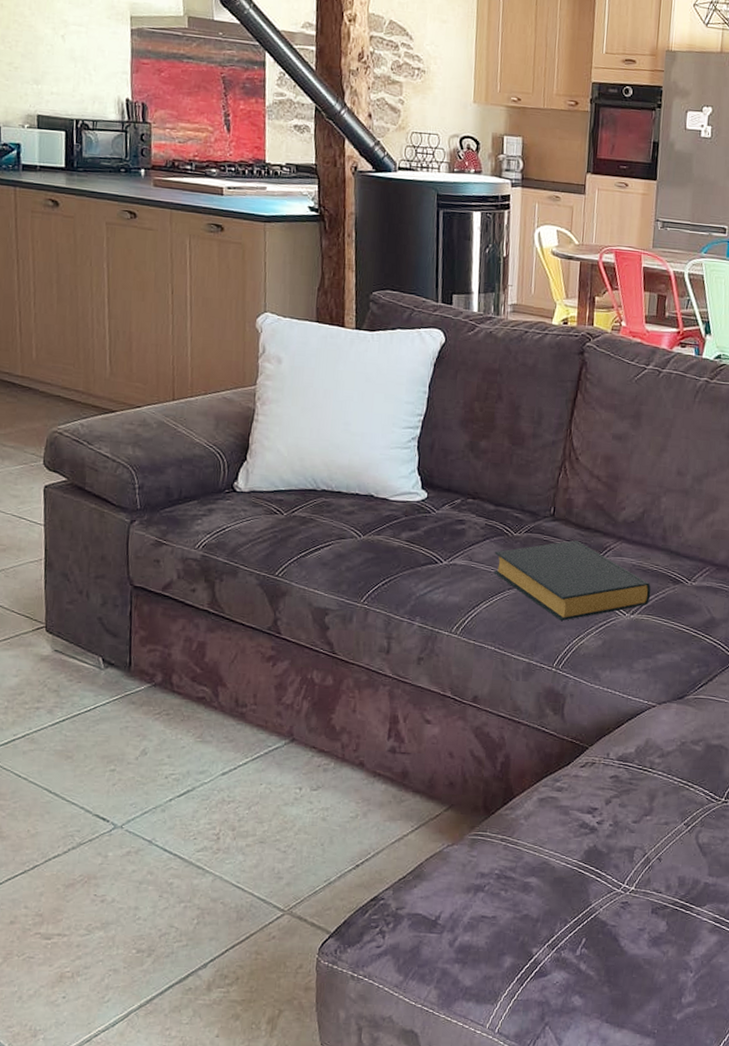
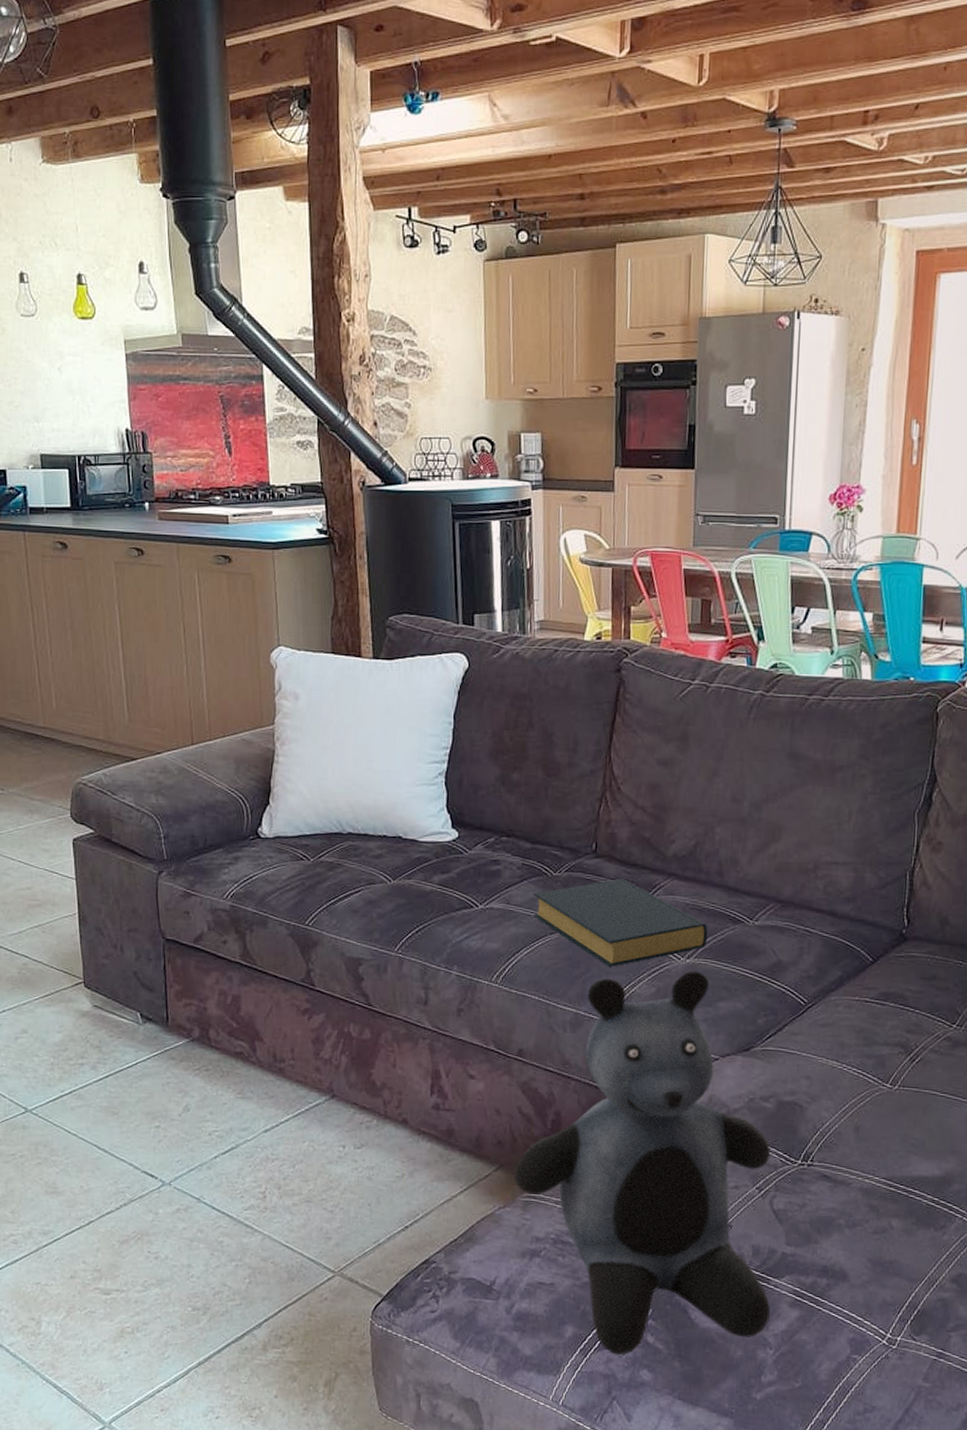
teddy bear: none [463,625,698,983] -> present [513,971,770,1356]

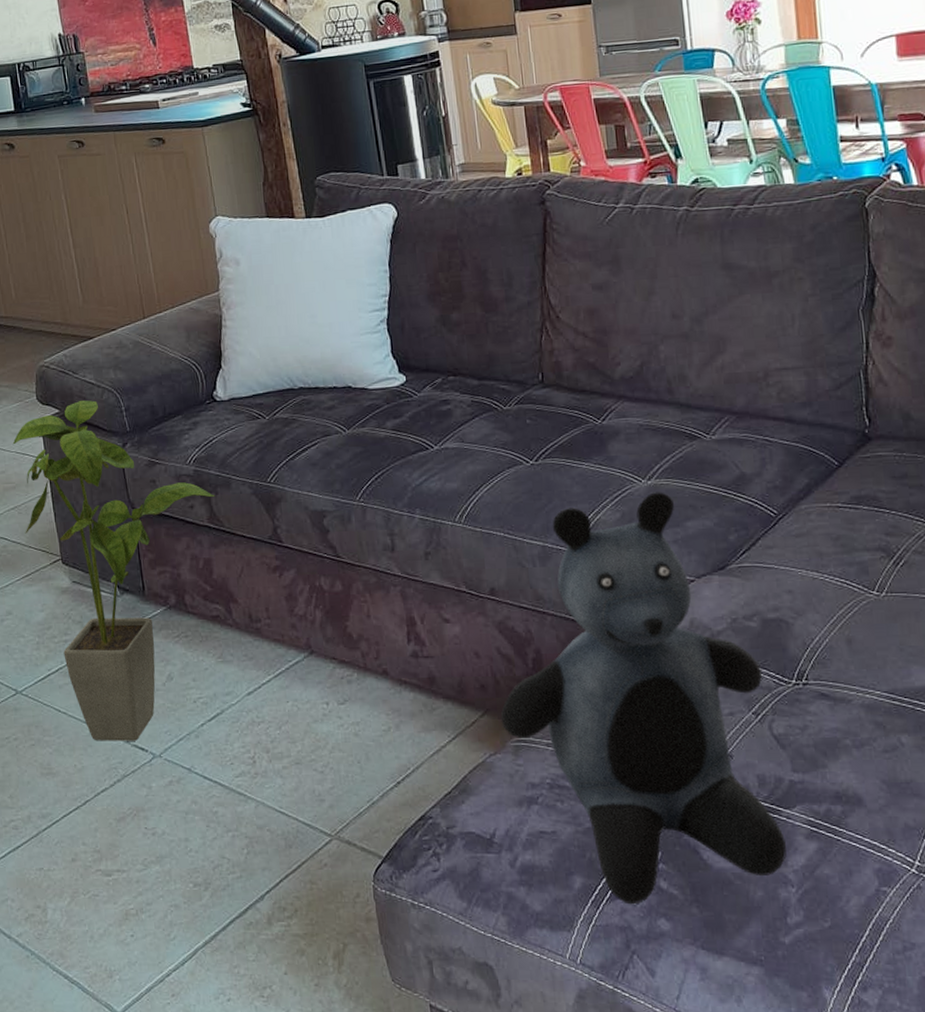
house plant: none [41,823,250,1168] -> present [12,400,215,741]
hardback book: present [533,879,708,967] -> none [486,406,667,496]

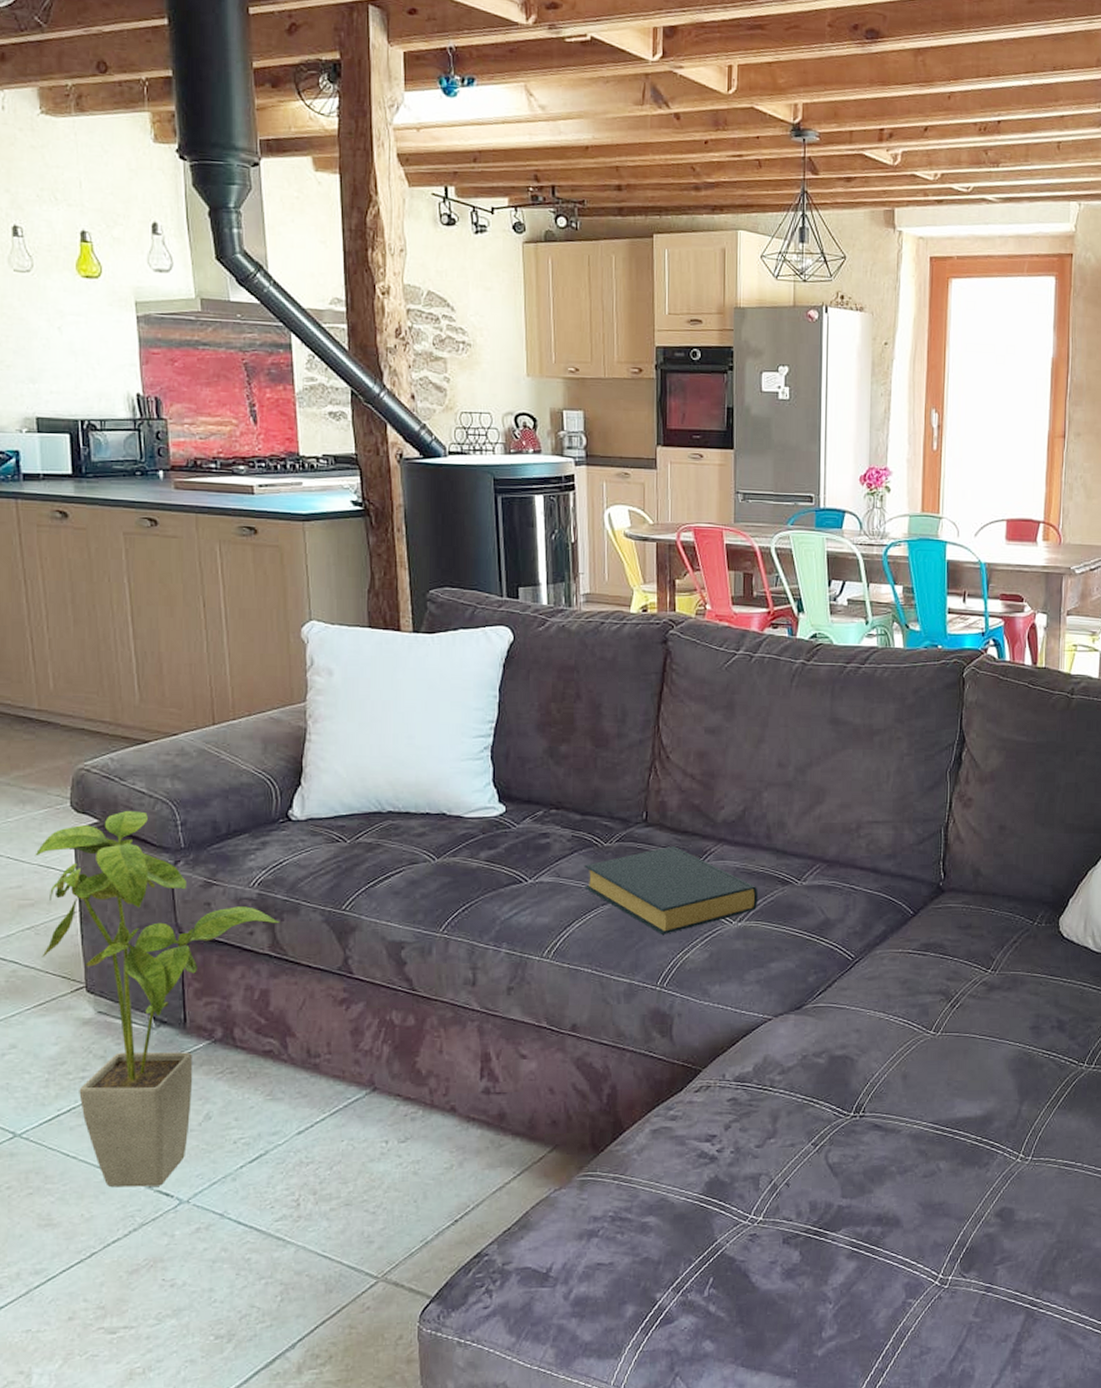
hardback book: none [486,406,667,496] -> present [583,846,759,934]
teddy bear: present [500,492,787,905] -> none [569,933,828,1329]

